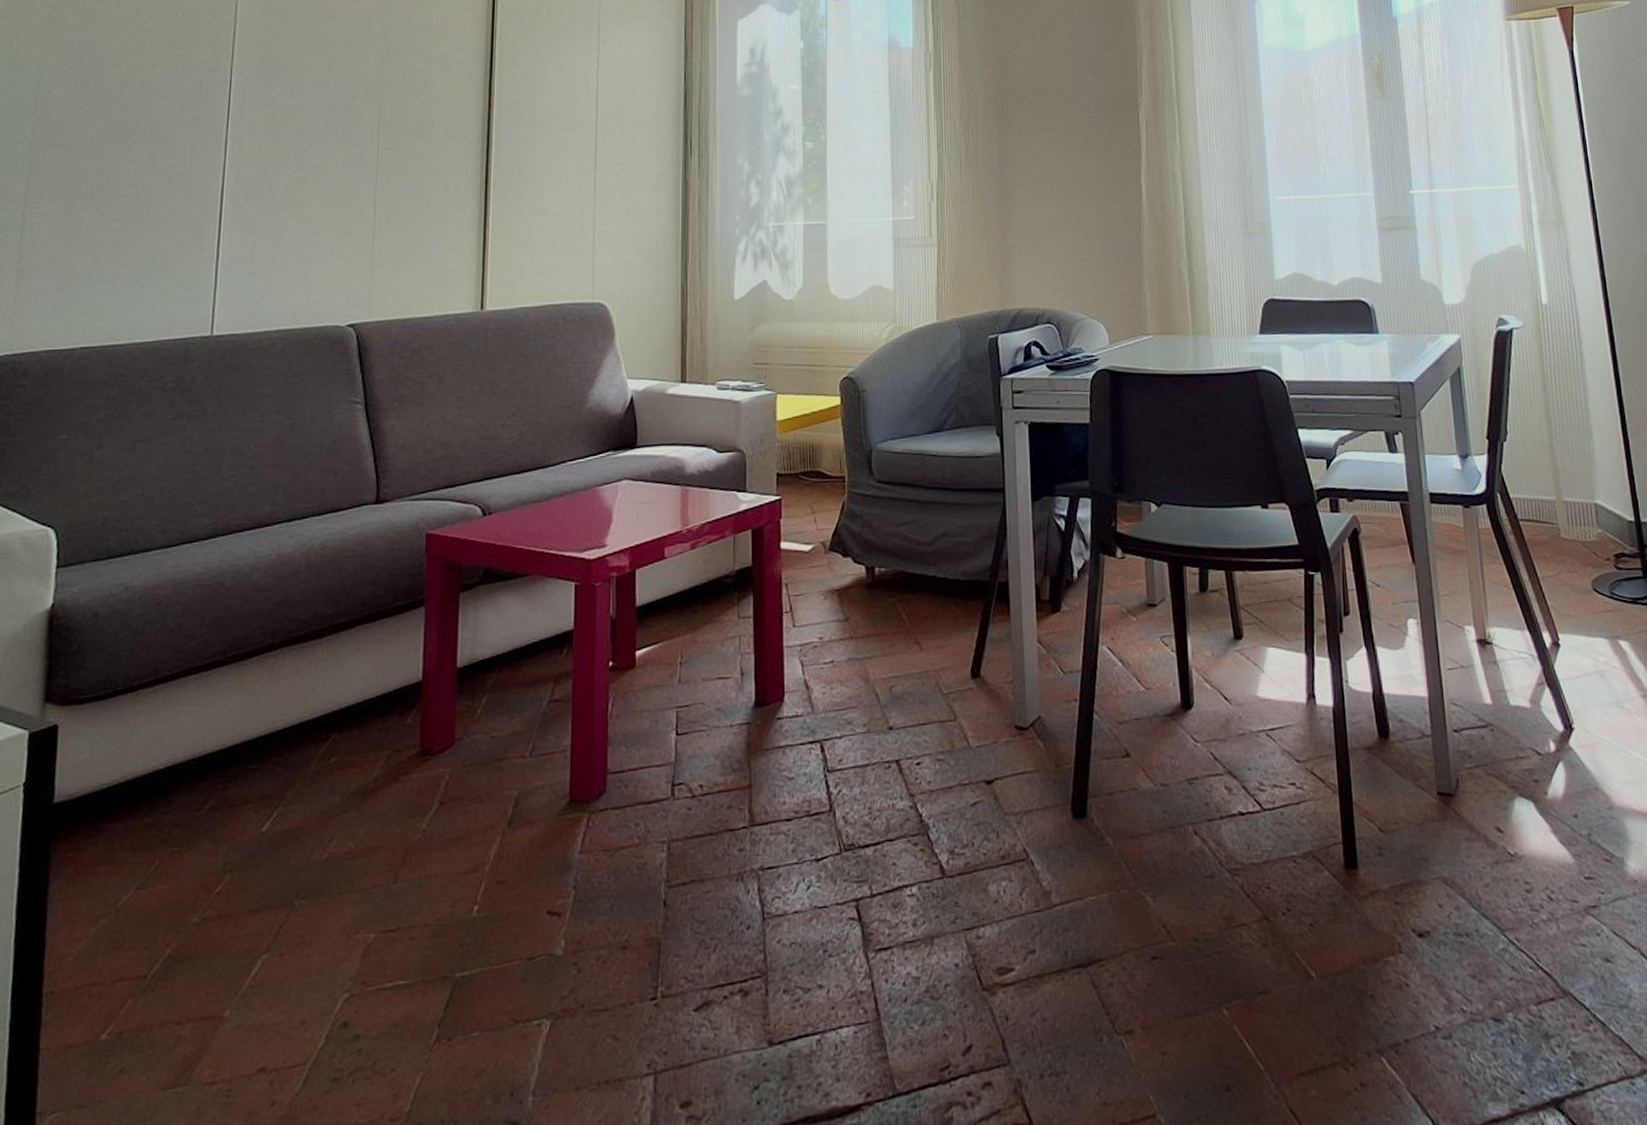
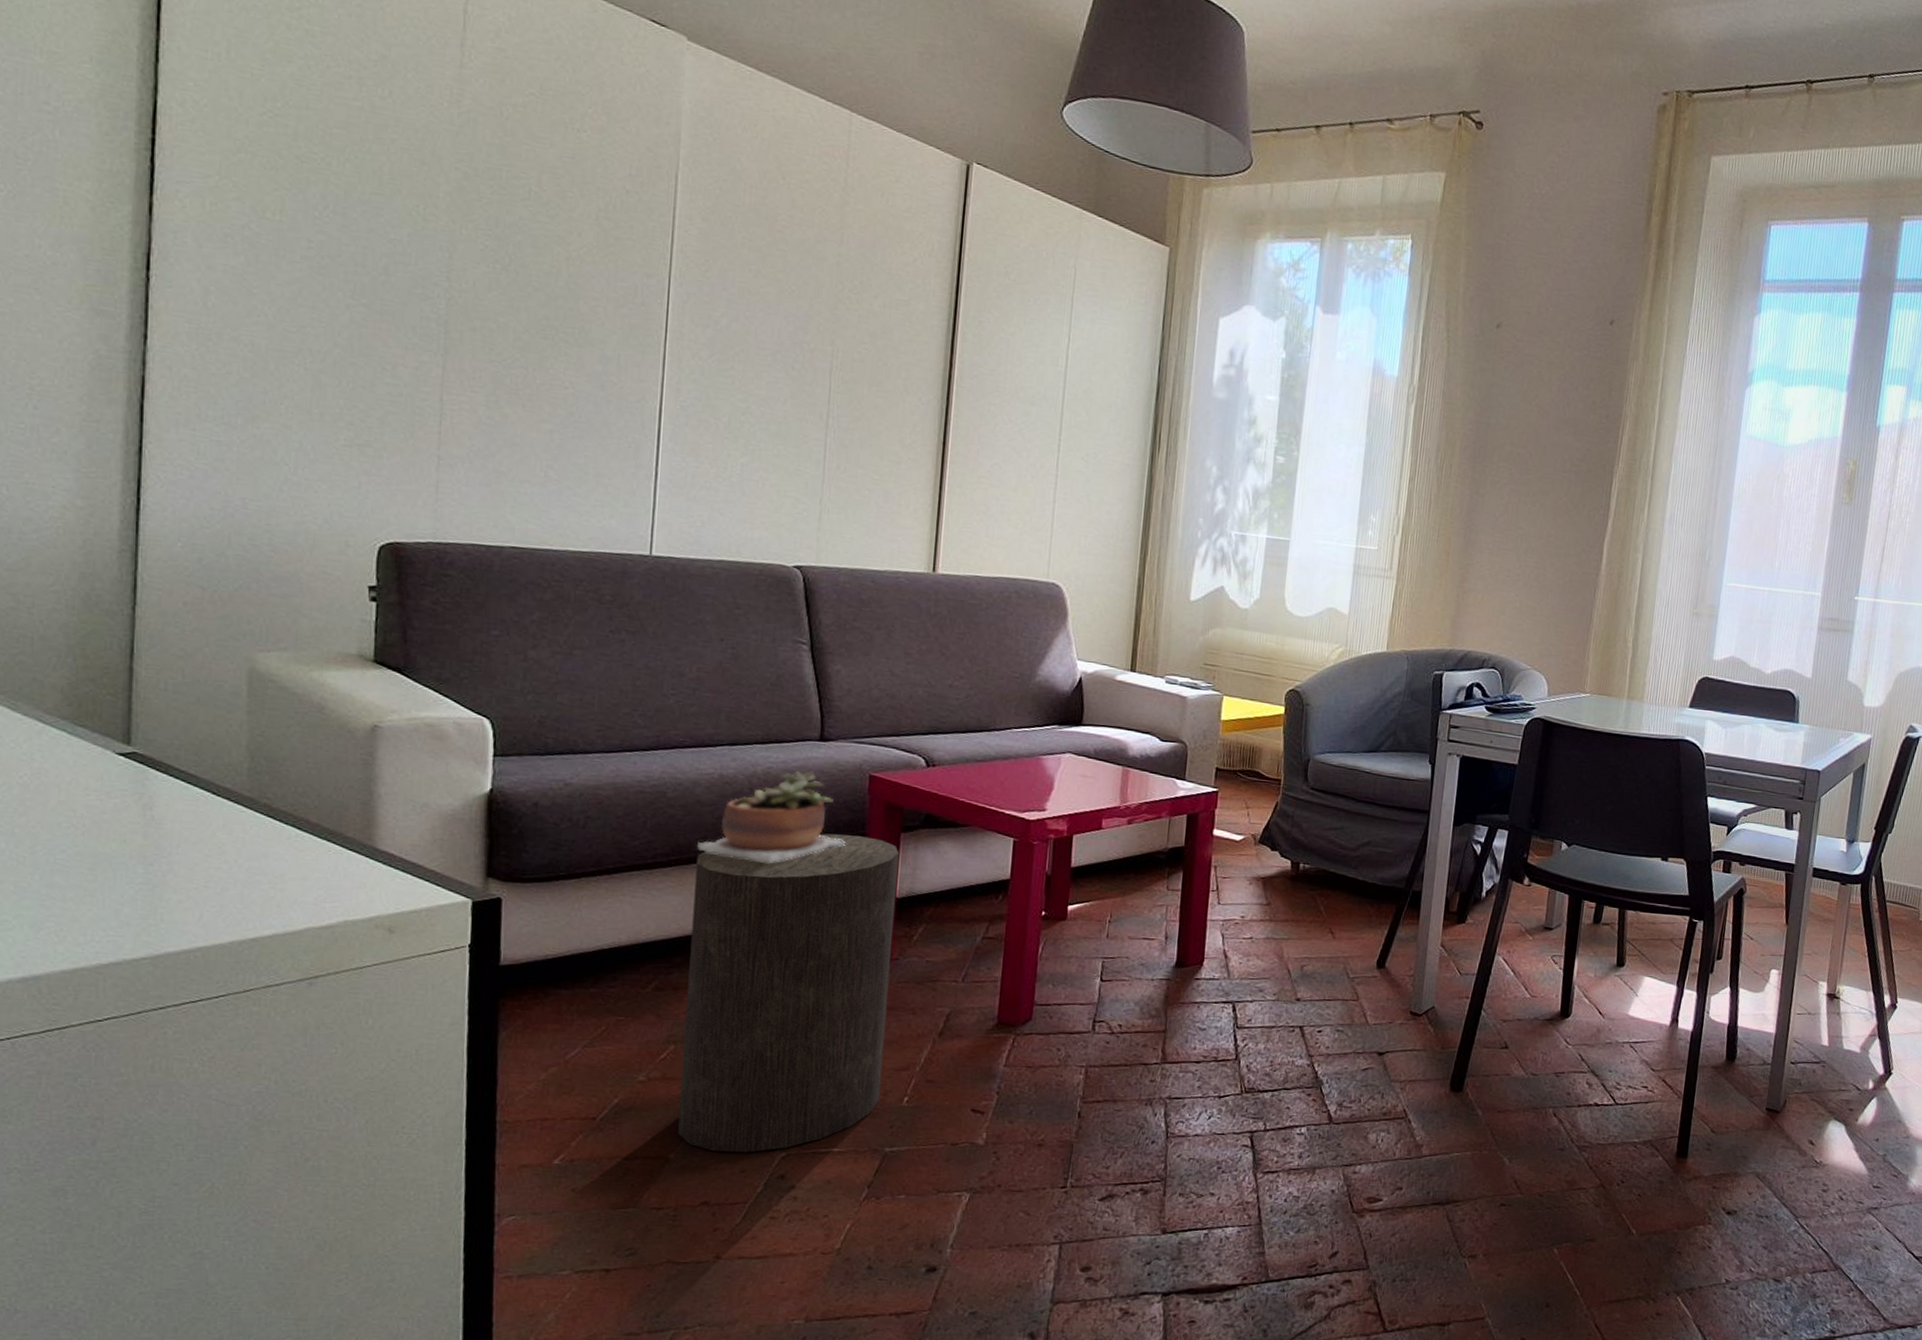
stool: none [233,602,459,1002] -> present [678,833,900,1153]
succulent plant: none [255,538,403,647] -> present [697,771,845,863]

